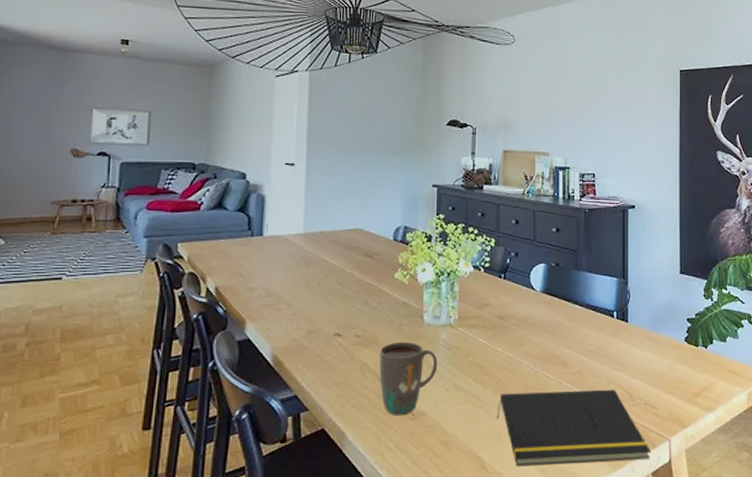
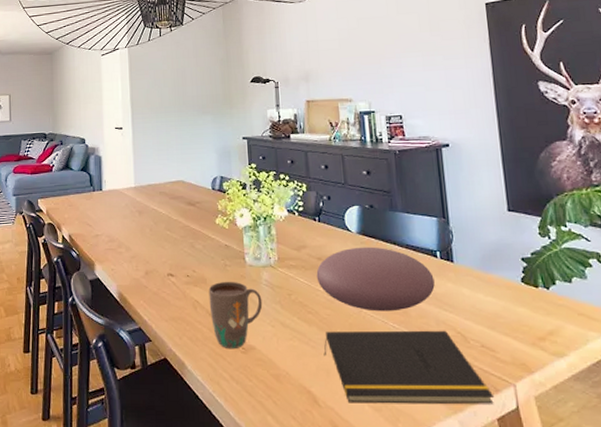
decorative bowl: none [496,306,609,372] -> present [316,246,435,312]

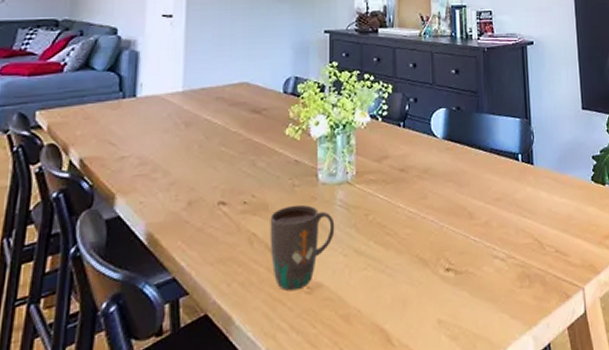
decorative bowl: present [316,246,435,312] -> none [398,152,516,225]
notepad: present [324,330,494,404] -> none [401,238,565,336]

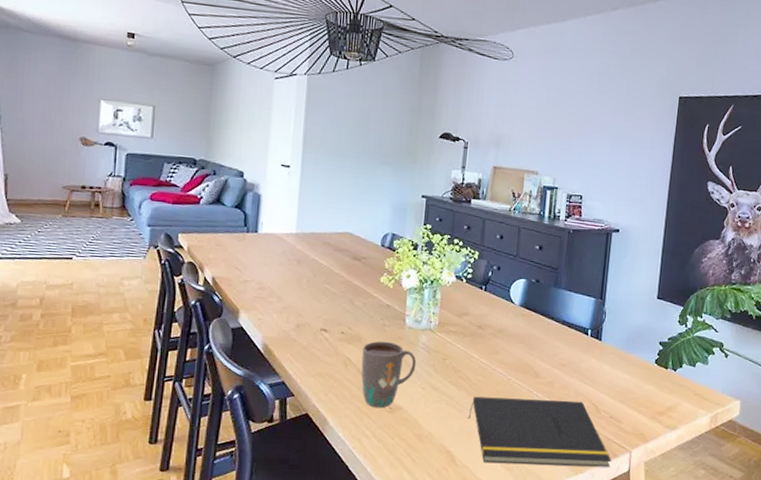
notepad: none [401,238,565,336] -> present [468,396,611,467]

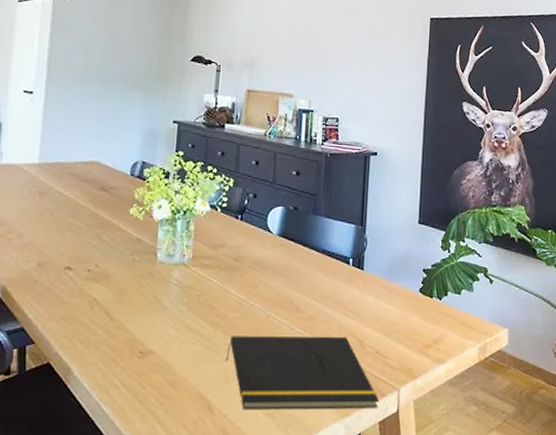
mug: present [361,341,417,409] -> none [108,278,169,354]

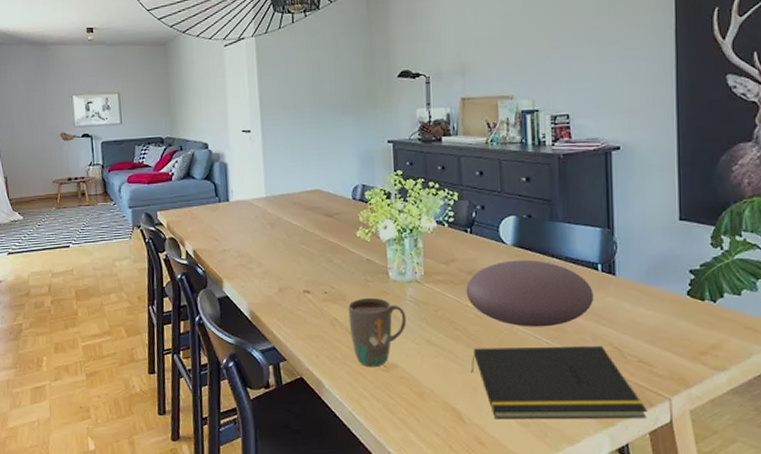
mug: none [108,278,169,354] -> present [348,297,407,368]
decorative bowl: none [230,249,344,317] -> present [466,259,594,327]

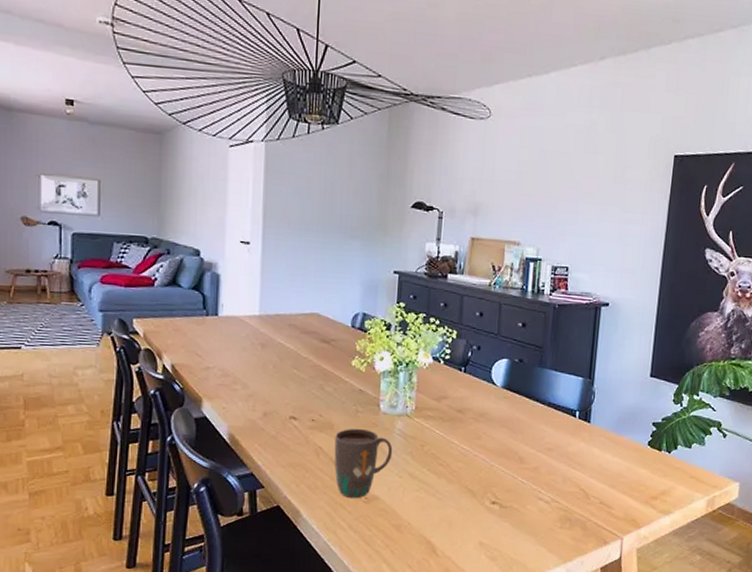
decorative bowl: present [466,259,594,327] -> none [453,401,569,467]
notepad: present [471,345,647,420] -> none [449,484,602,555]

